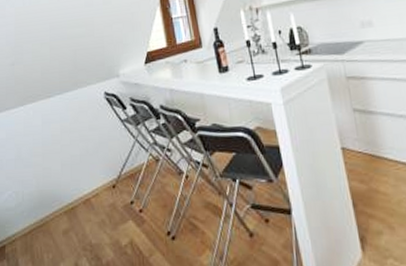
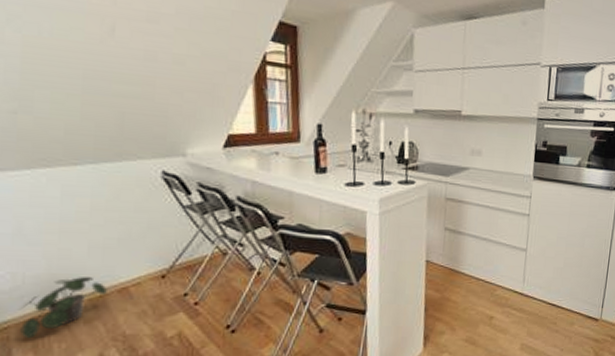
potted plant: none [22,191,76,250] -> present [20,277,107,339]

